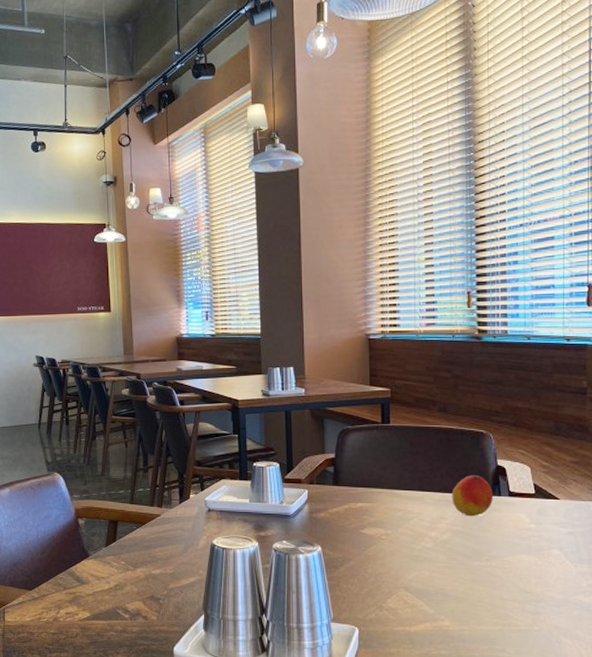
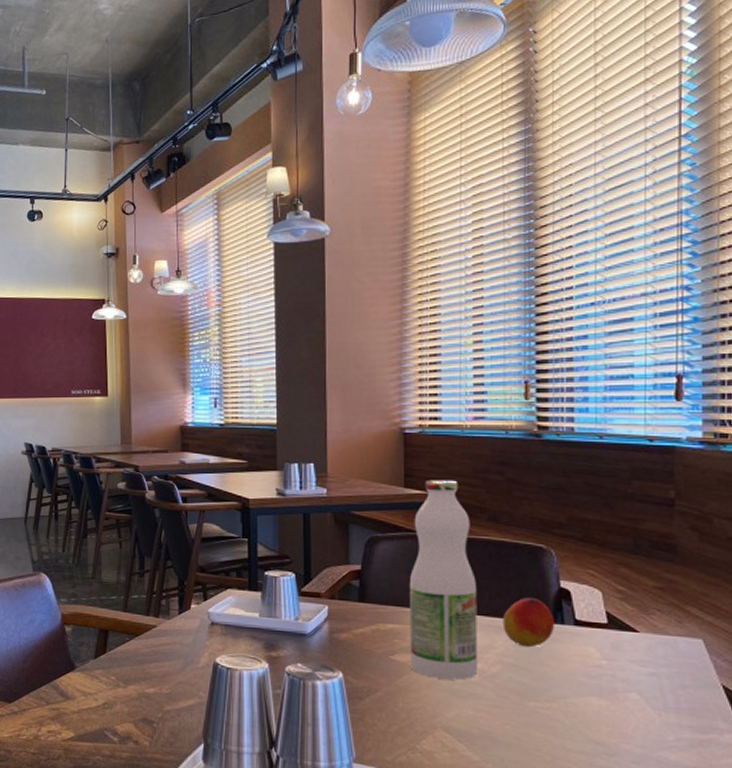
juice bottle: none [376,378,433,547] -> present [409,479,478,680]

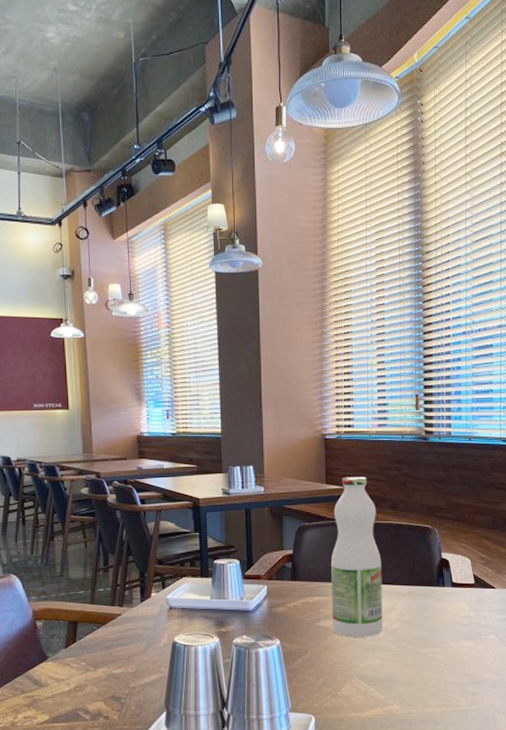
peach: present [502,598,555,648] -> none [401,568,438,607]

